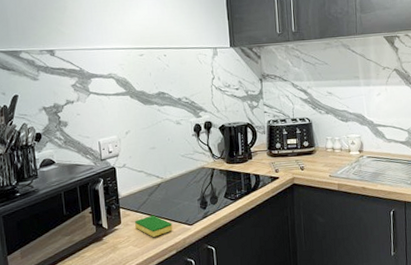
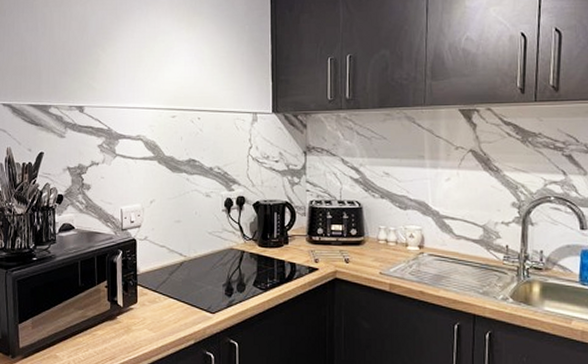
dish sponge: present [134,215,173,237] -> none [151,297,193,322]

